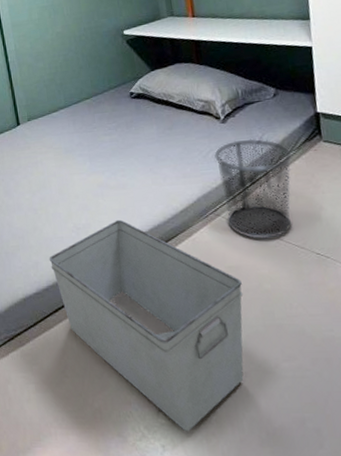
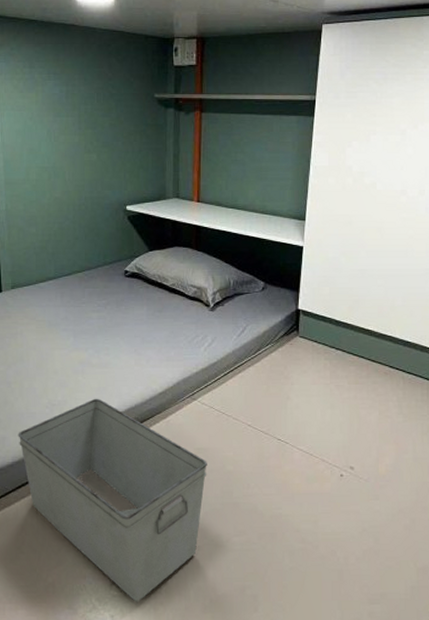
waste bin: present [214,138,292,239] -> none [199,328,270,424]

